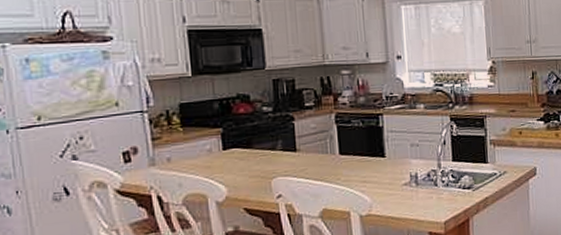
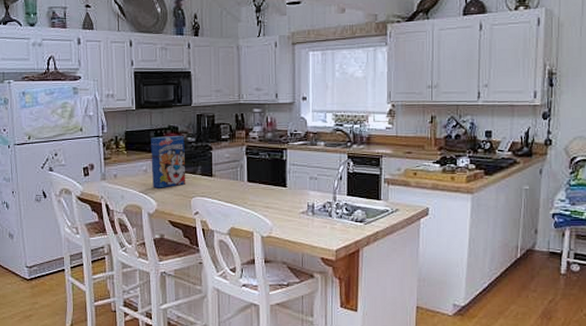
cereal box: none [214,105,264,171] -> present [151,136,186,188]

